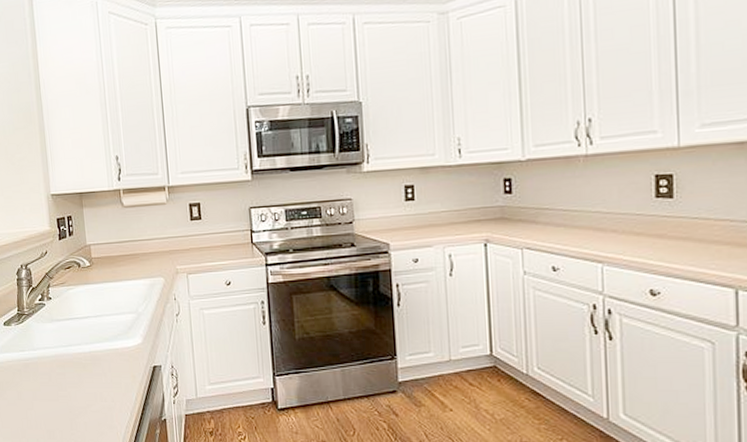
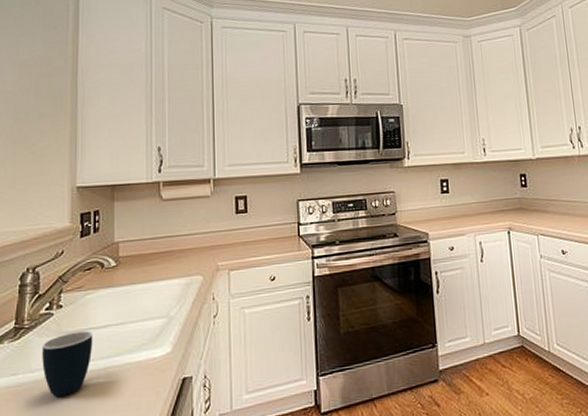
mug: none [40,320,79,371] -> present [42,331,93,397]

